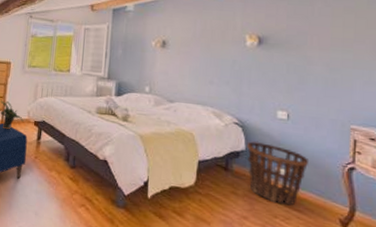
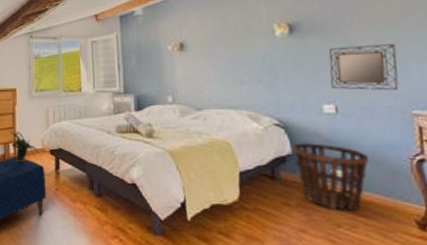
home mirror: none [287,62,345,107] -> present [329,44,399,91]

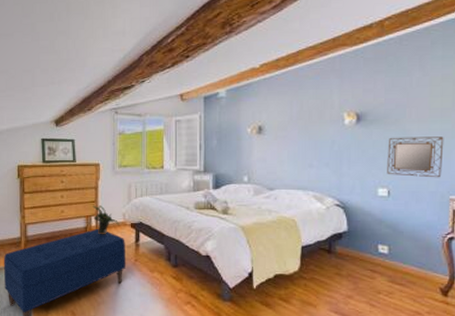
basket: present [293,143,368,211] -> none [349,222,409,280]

